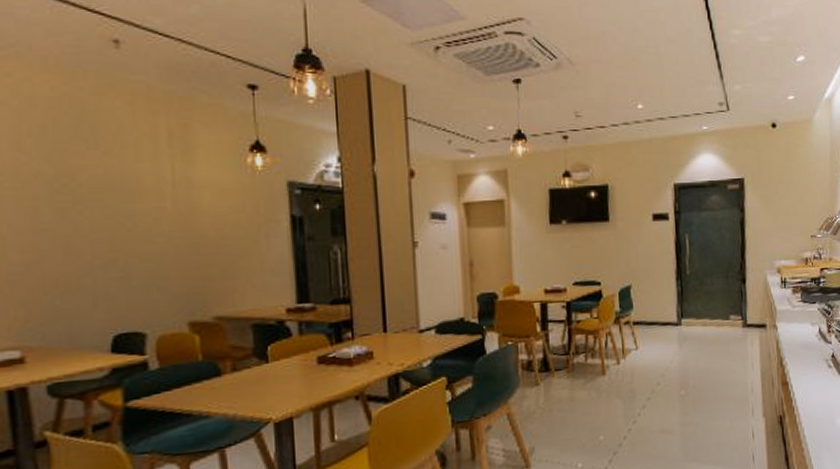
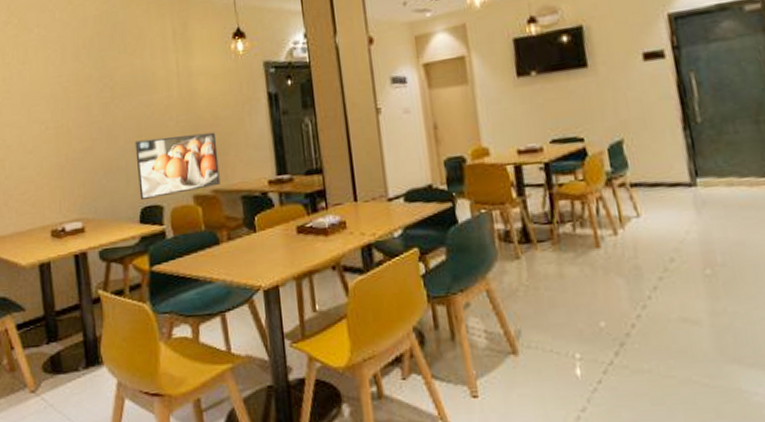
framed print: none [107,253,225,325] -> present [135,132,220,200]

